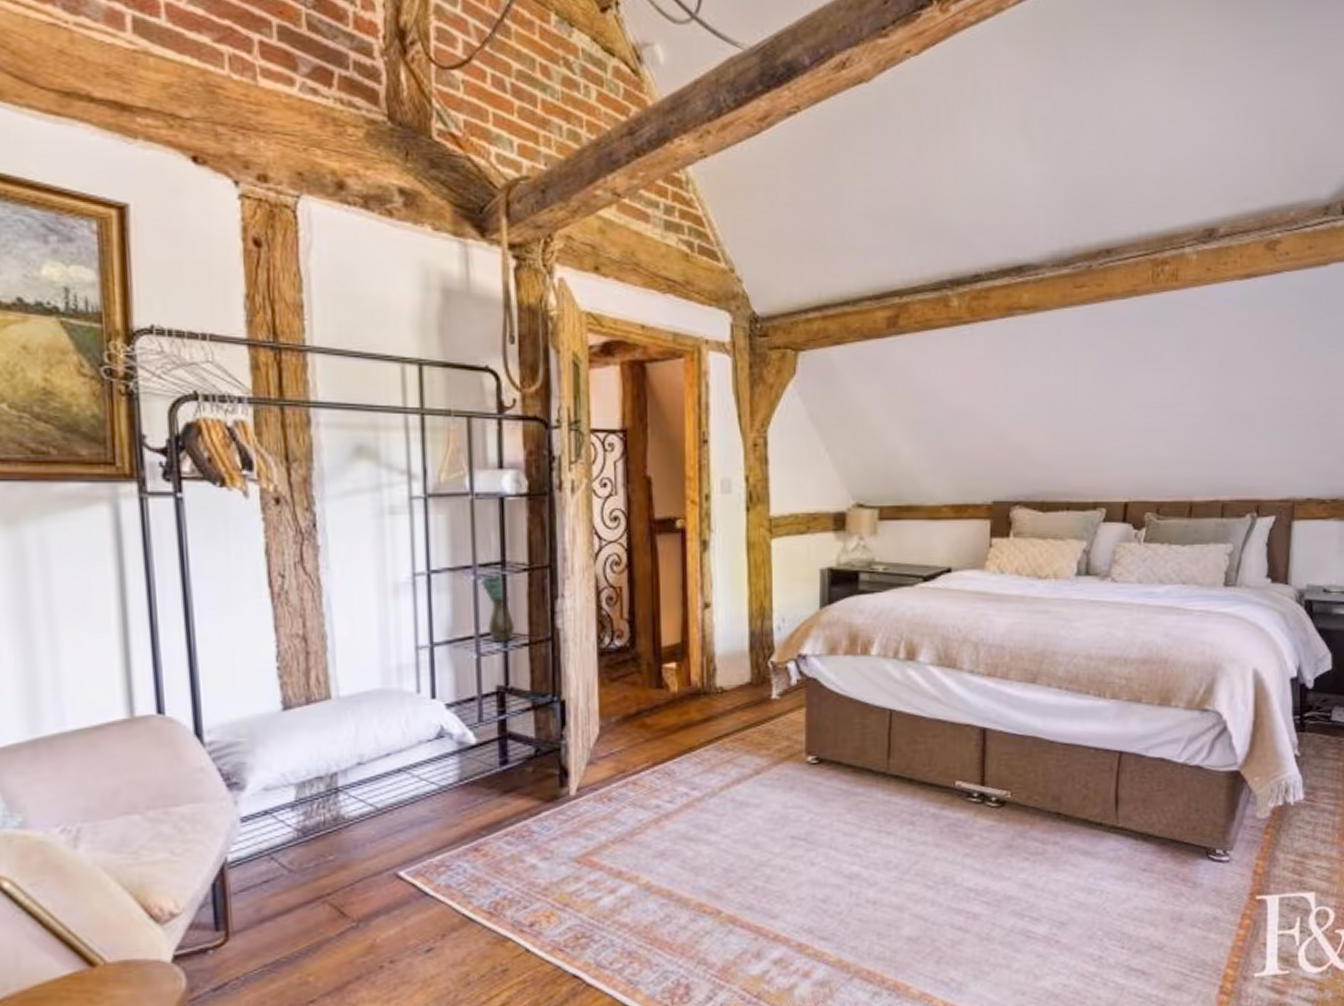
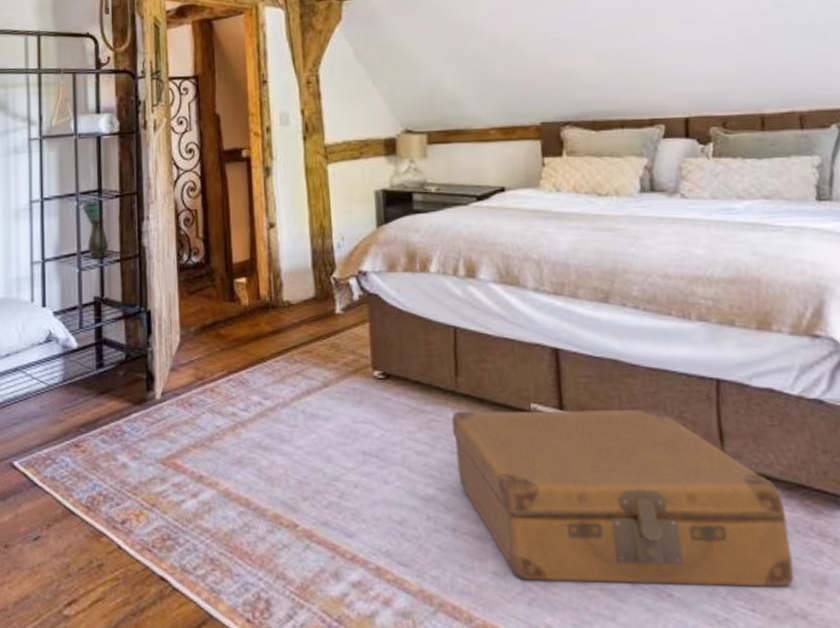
suitcase: none [881,781,1159,942] -> present [452,409,794,587]

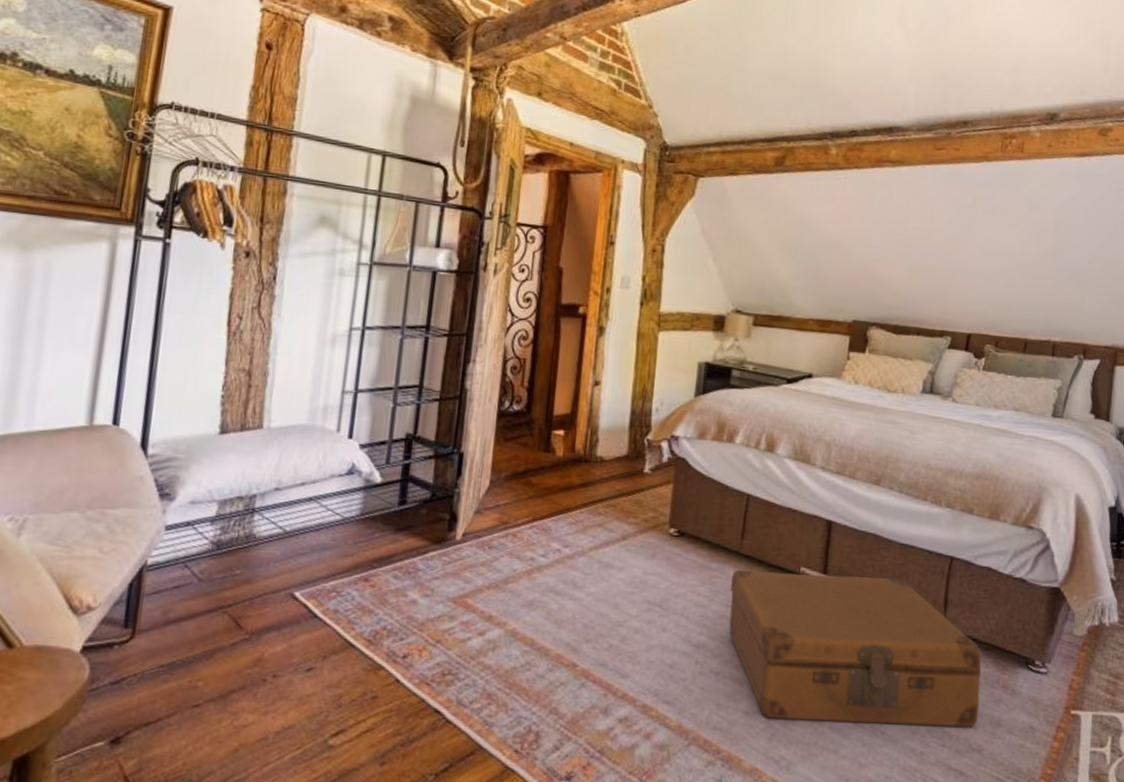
vase: present [81,199,109,259] -> none [405,334,430,396]

